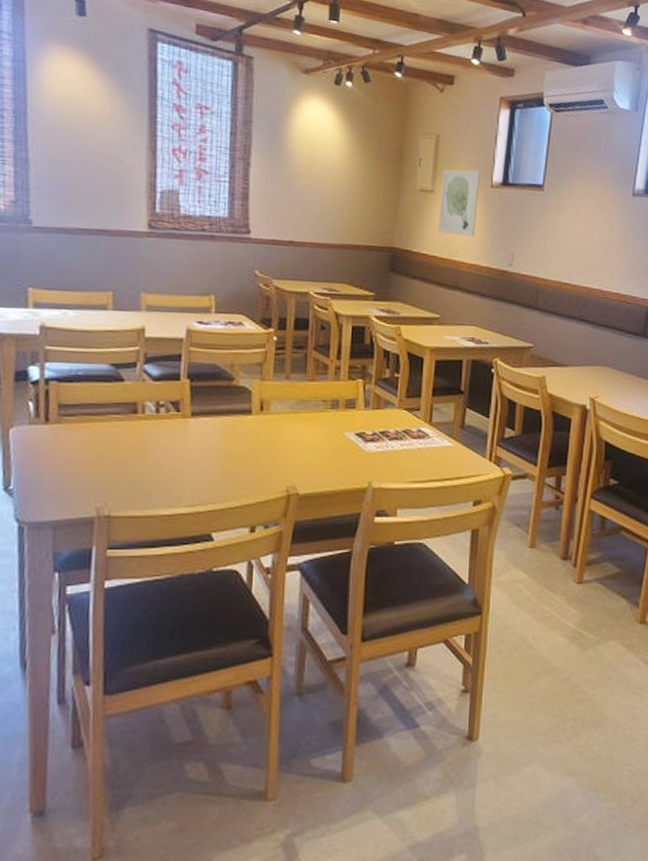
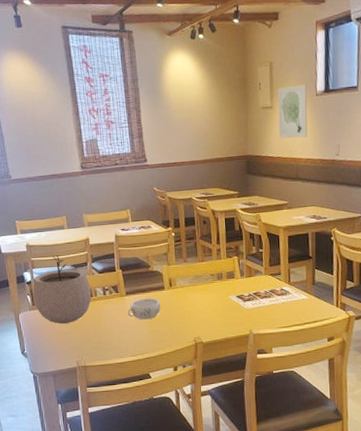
plant pot: none [38,346,136,449] -> present [33,255,91,324]
decorative bowl: none [190,424,243,455] -> present [128,298,161,320]

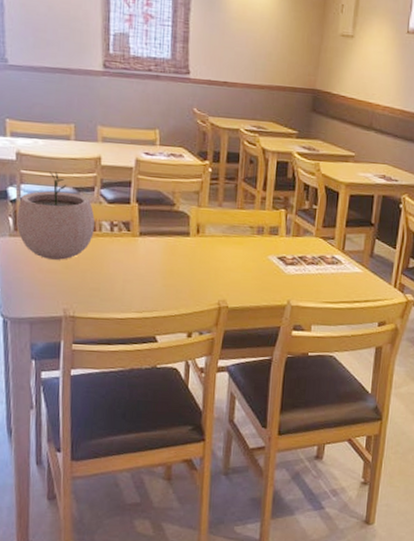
decorative bowl: present [128,298,161,320] -> none [139,243,182,270]
wall art: present [277,84,308,138] -> none [356,15,398,80]

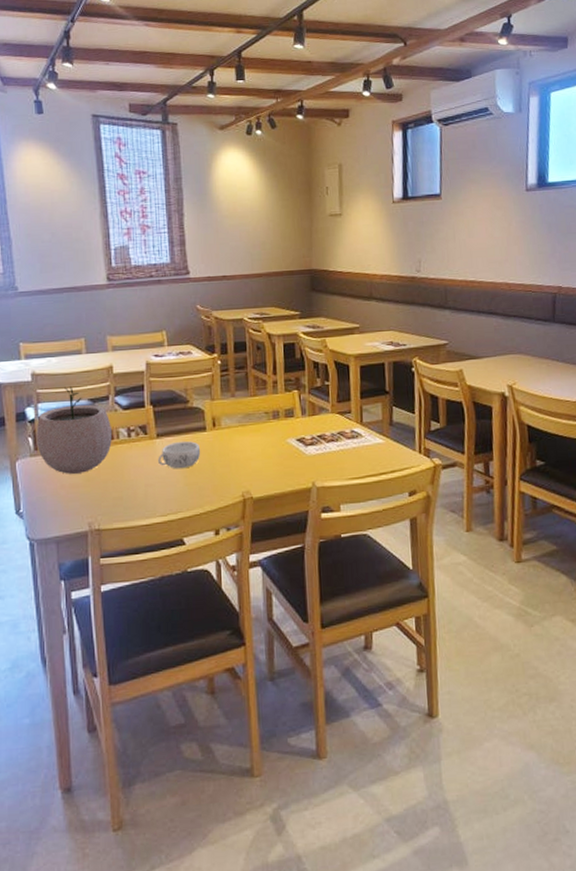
decorative bowl: none [139,243,182,270] -> present [158,441,201,469]

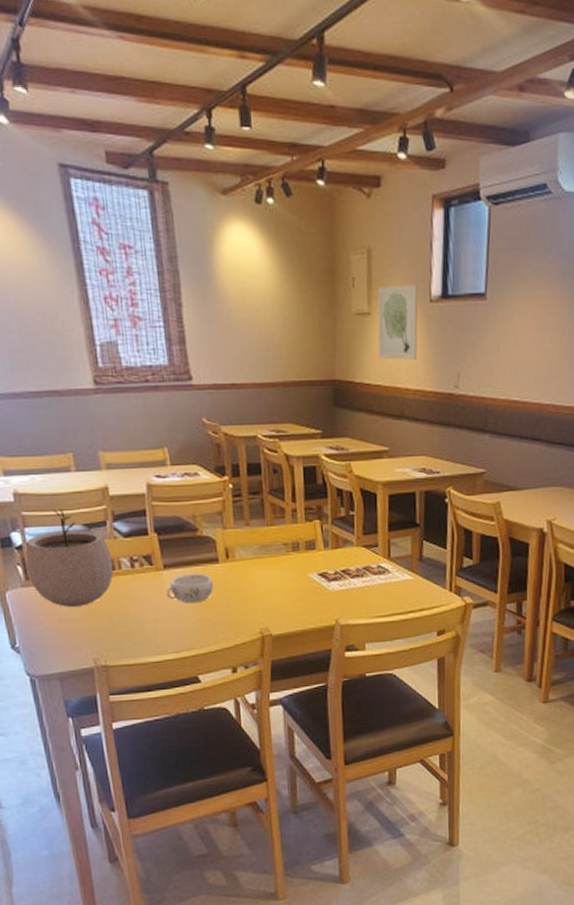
wall art: none [347,190,383,251] -> present [377,285,418,360]

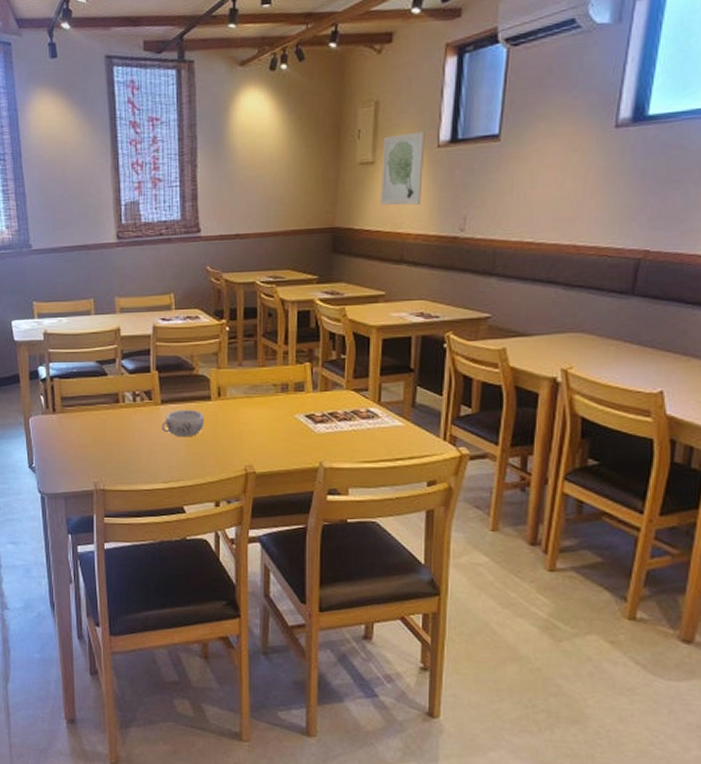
plant pot: present [25,509,113,607] -> none [47,348,118,434]

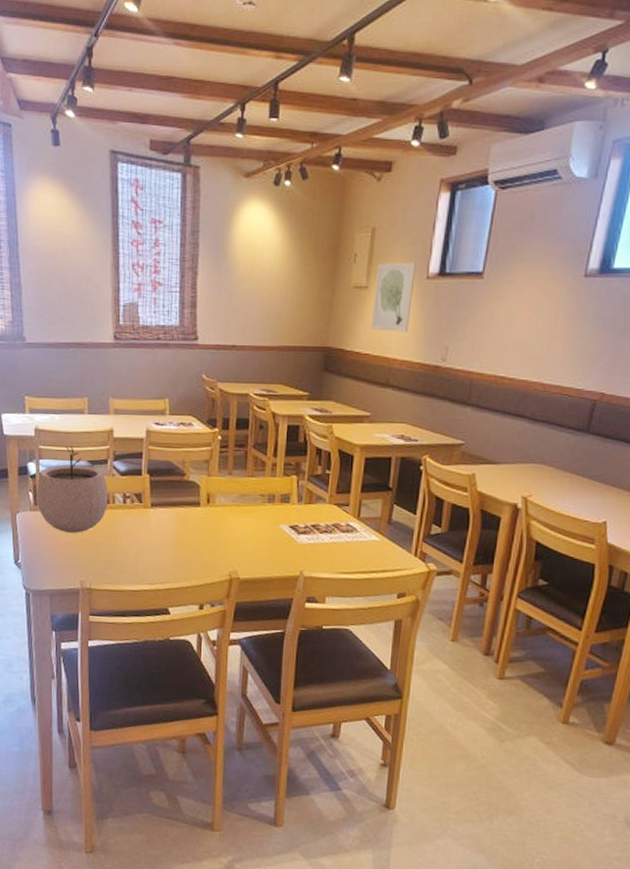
plant pot: none [47,348,118,434] -> present [36,446,108,533]
decorative bowl: present [162,410,205,437] -> none [151,514,193,541]

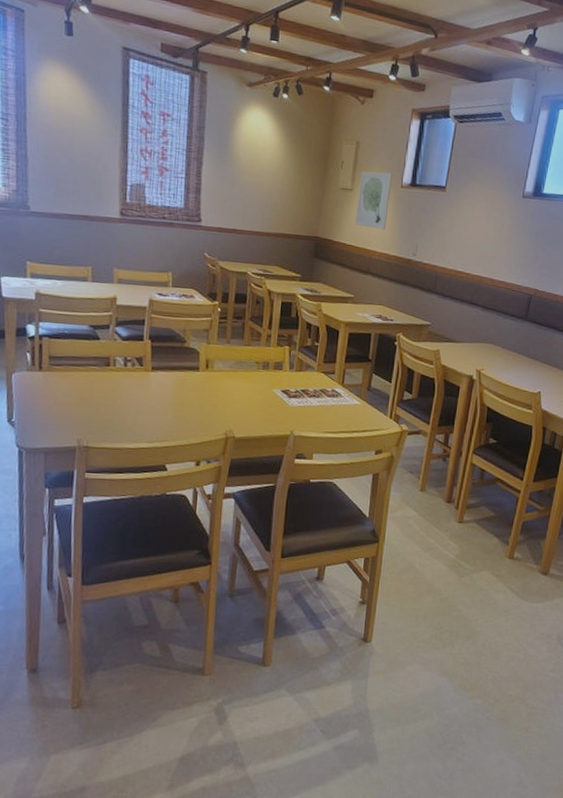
plant pot: present [36,446,108,533] -> none [34,310,109,393]

